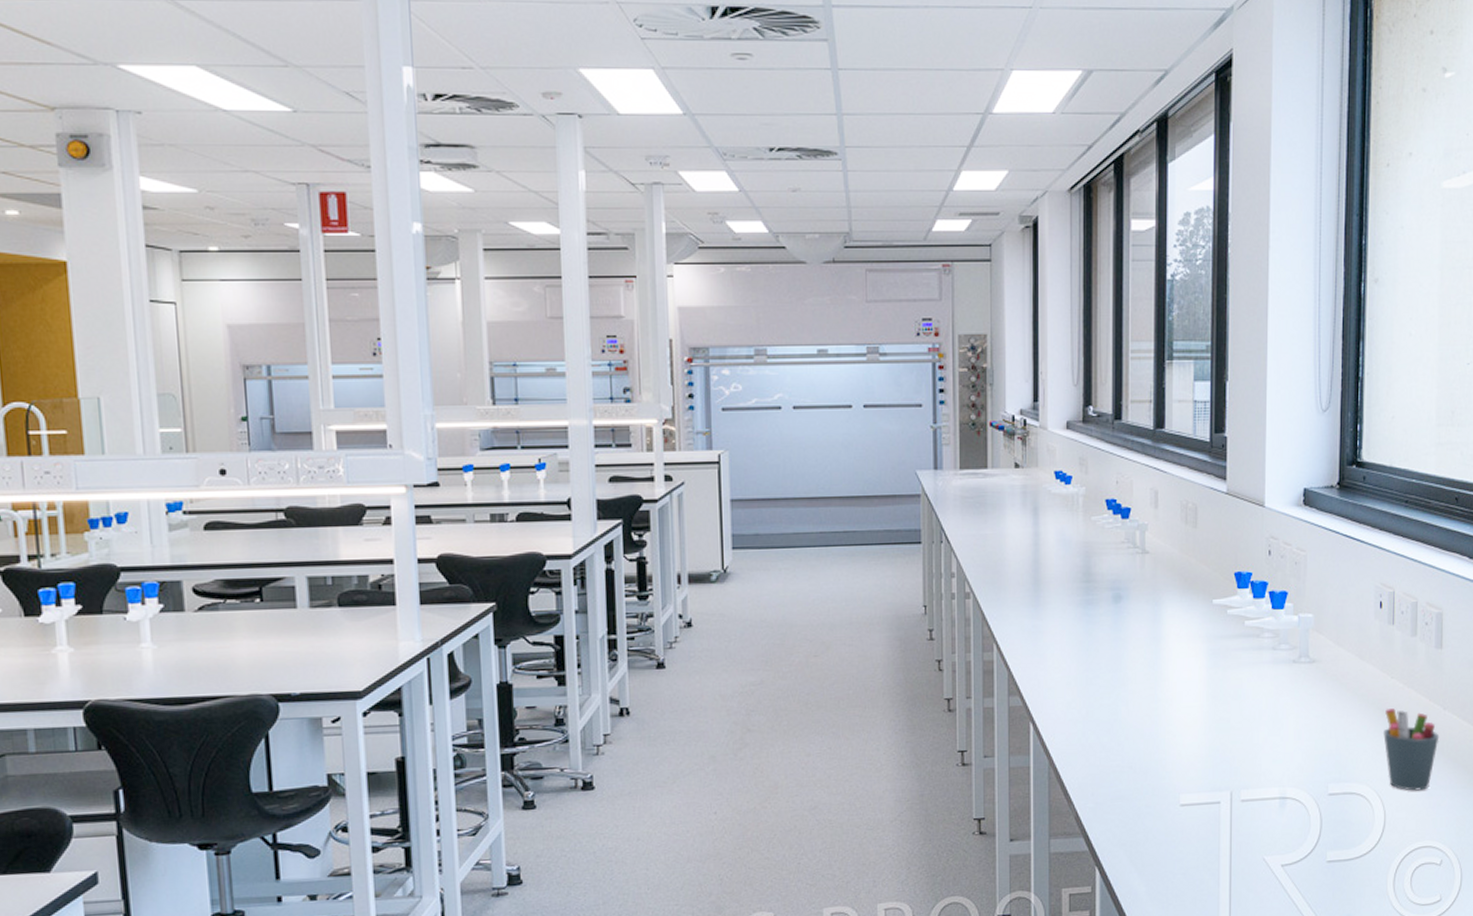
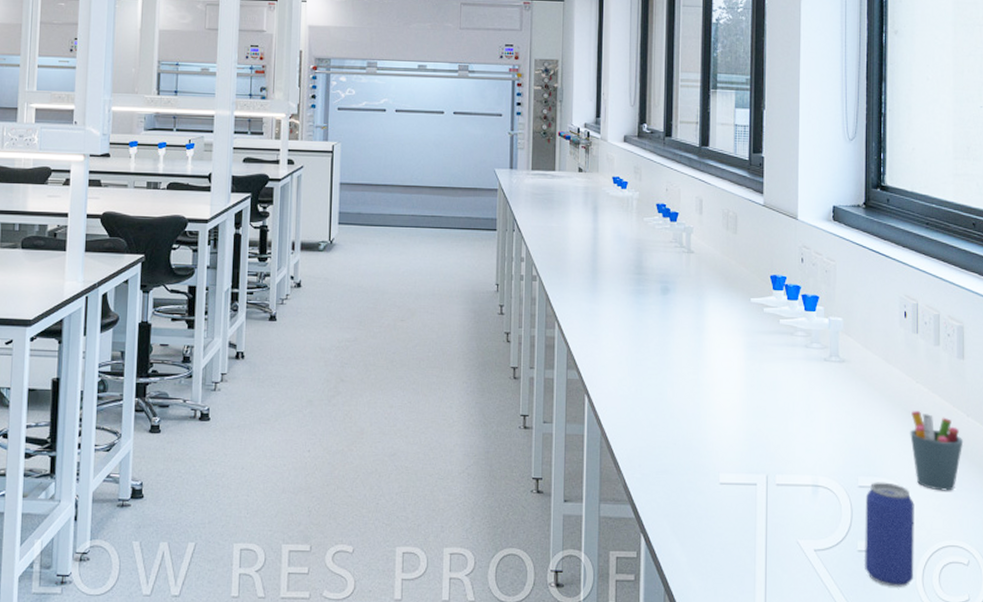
beverage can: none [1333,787,1387,895] -> present [864,482,915,587]

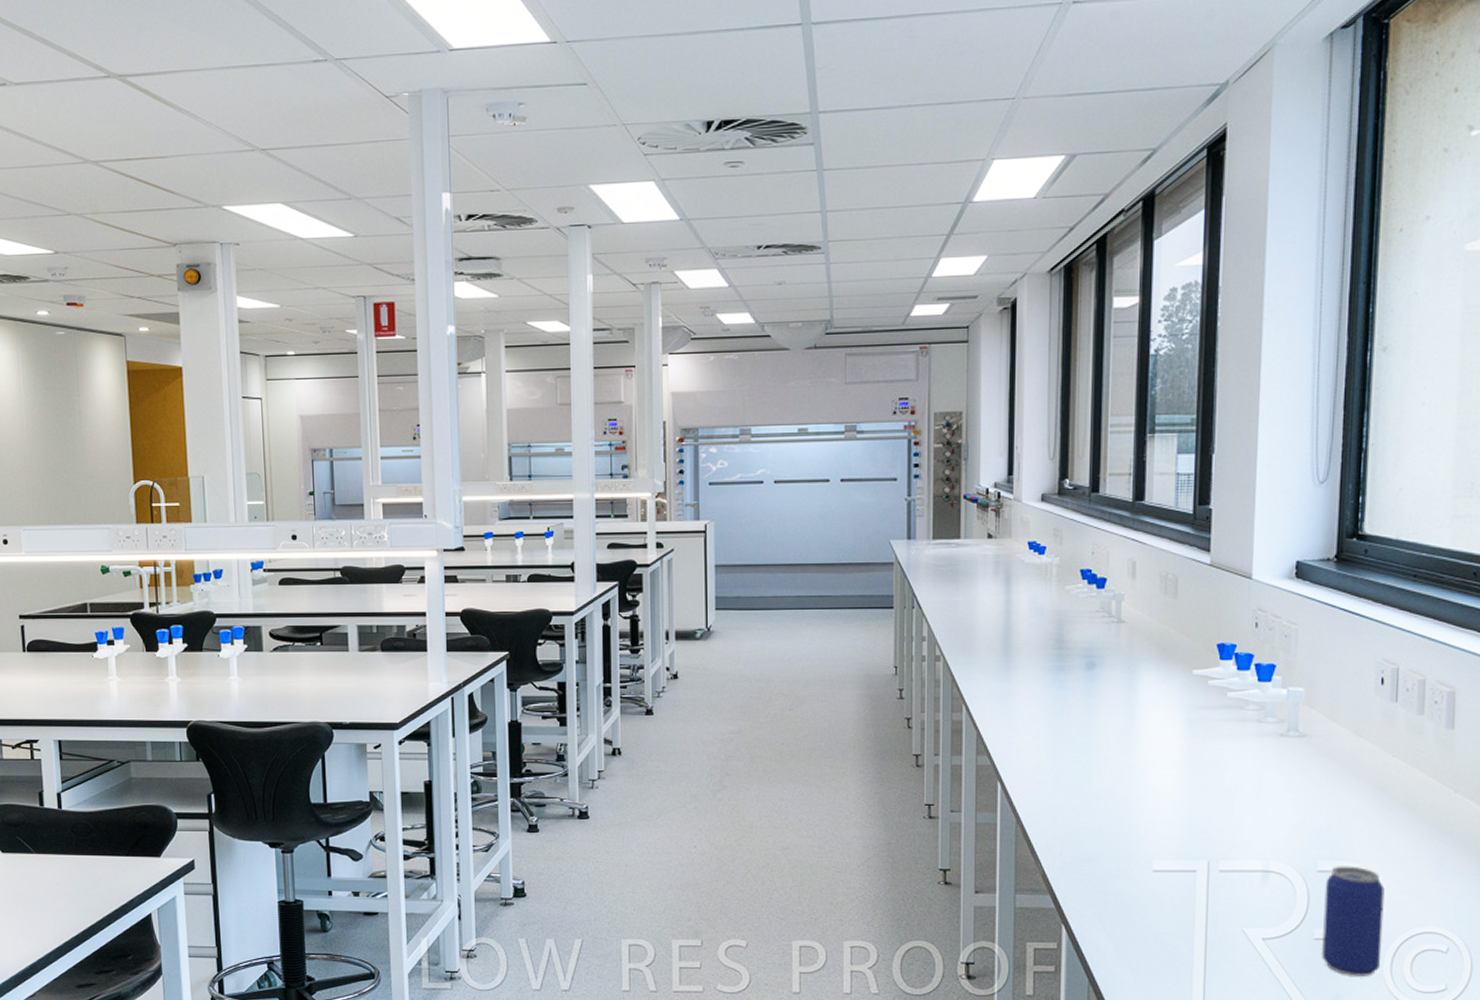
pen holder: present [909,411,964,491] -> none [1381,788,1449,874]

